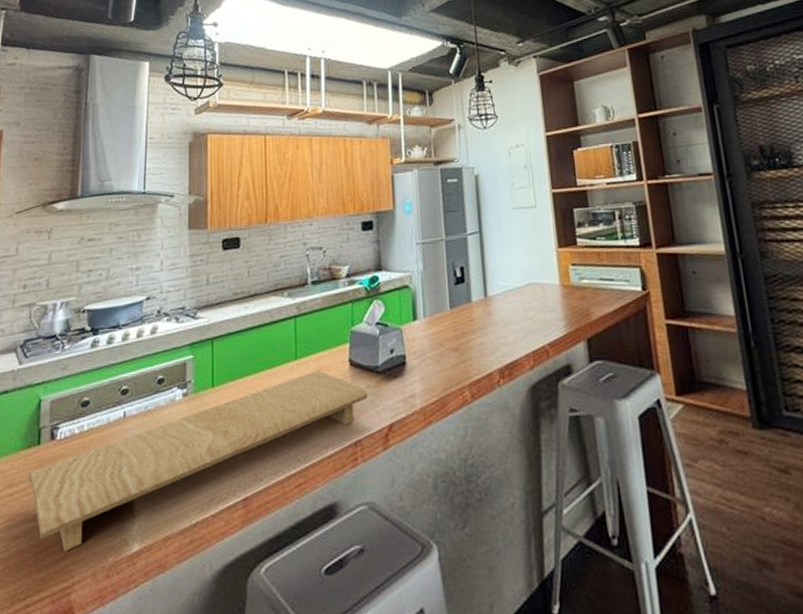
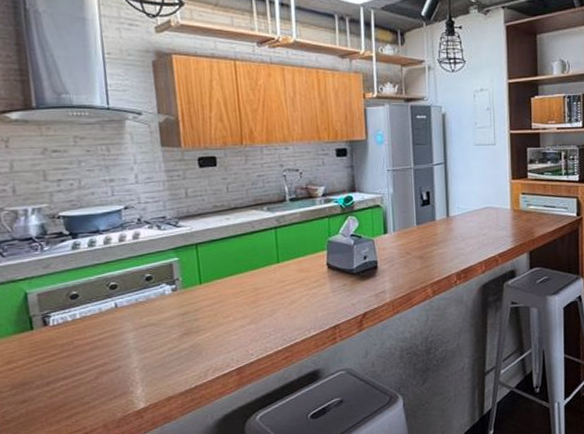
cutting board: present [28,370,368,552] -> none [25,272,344,410]

